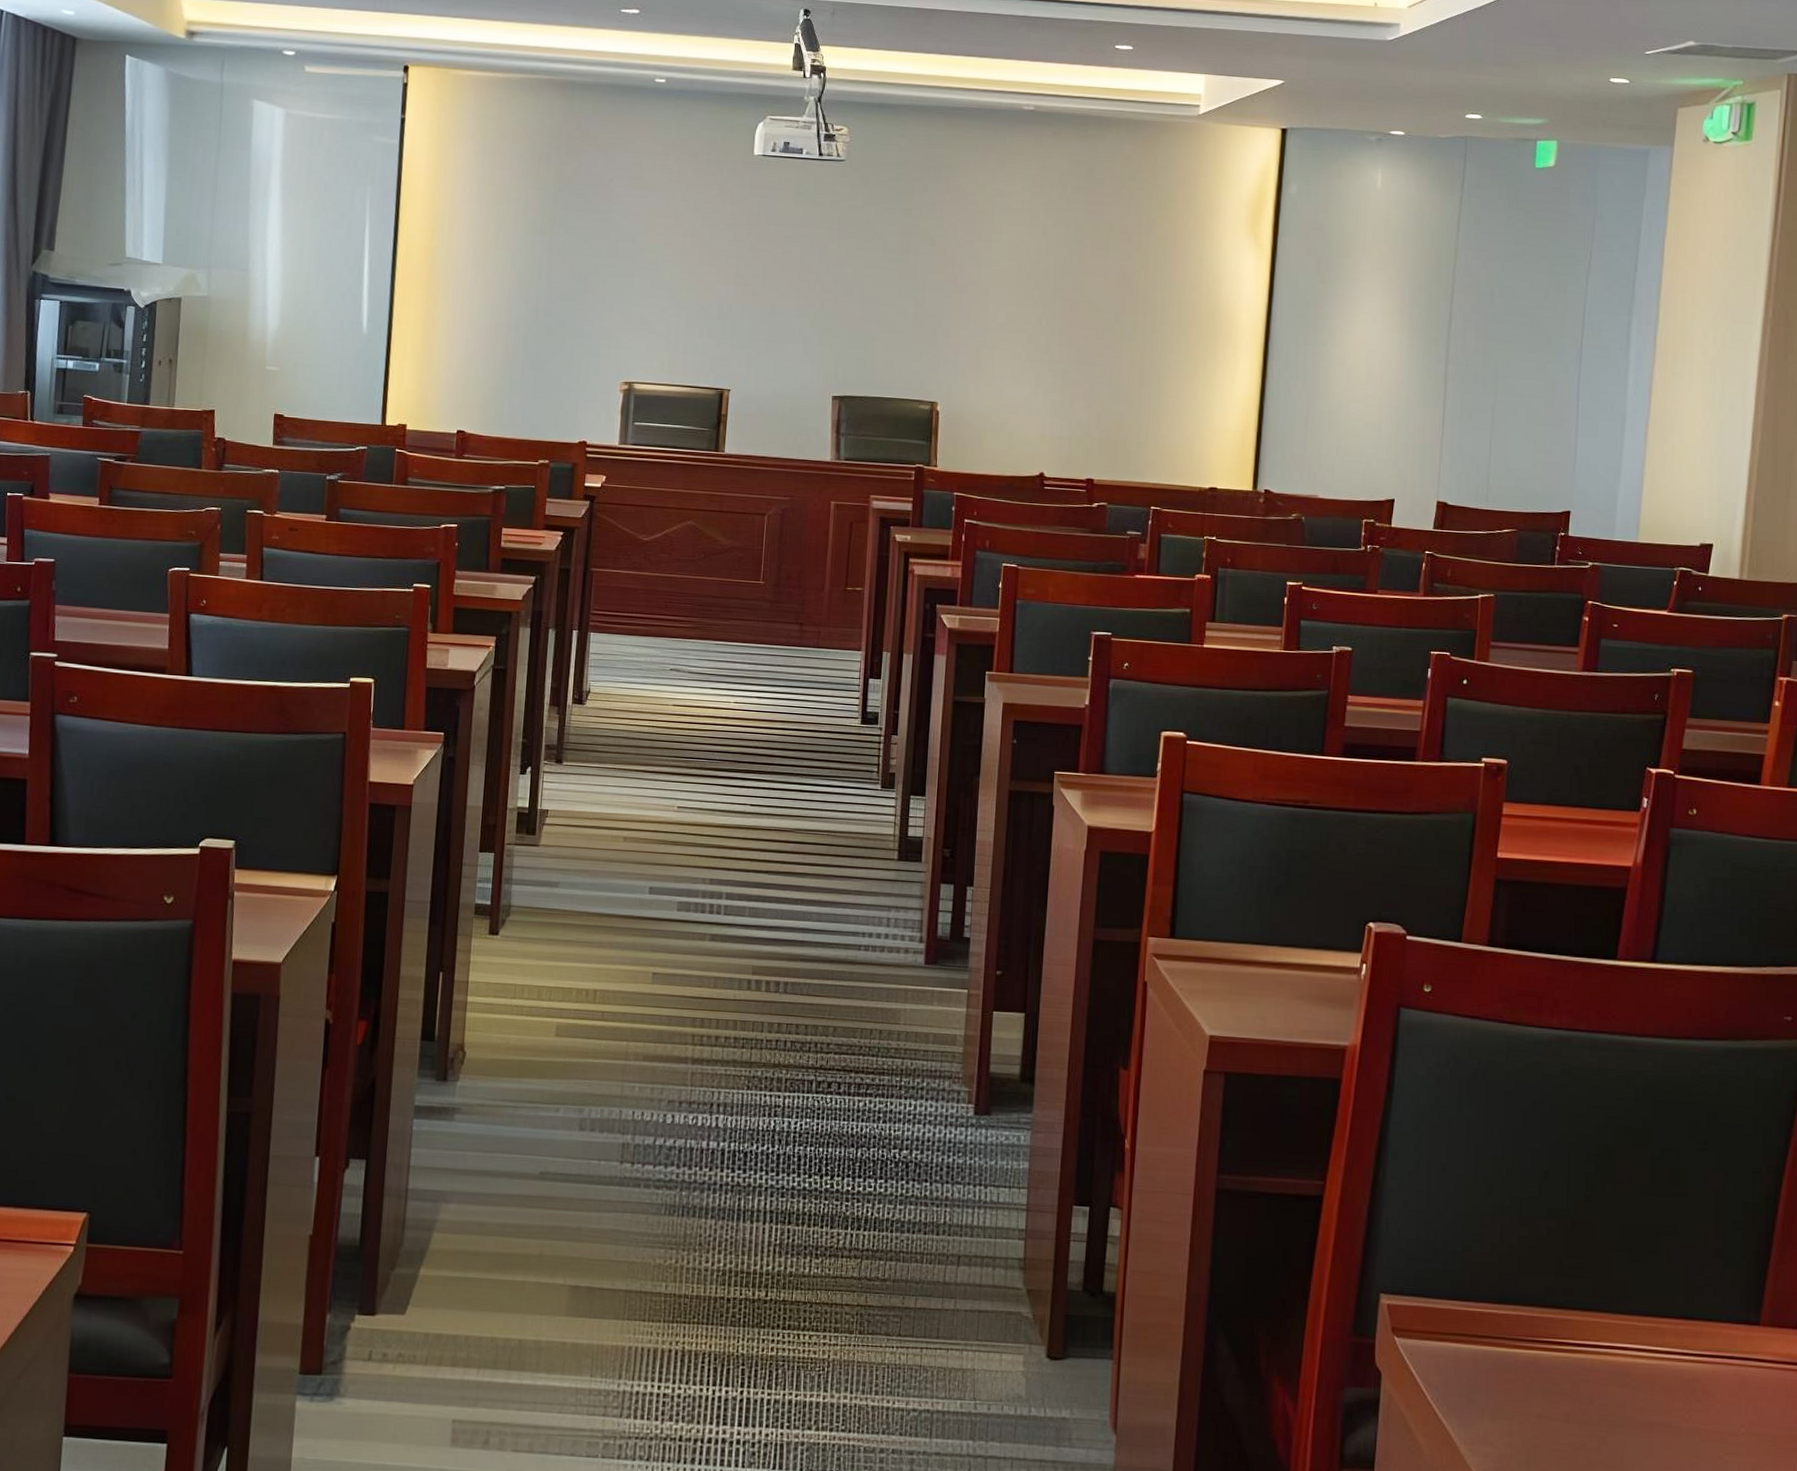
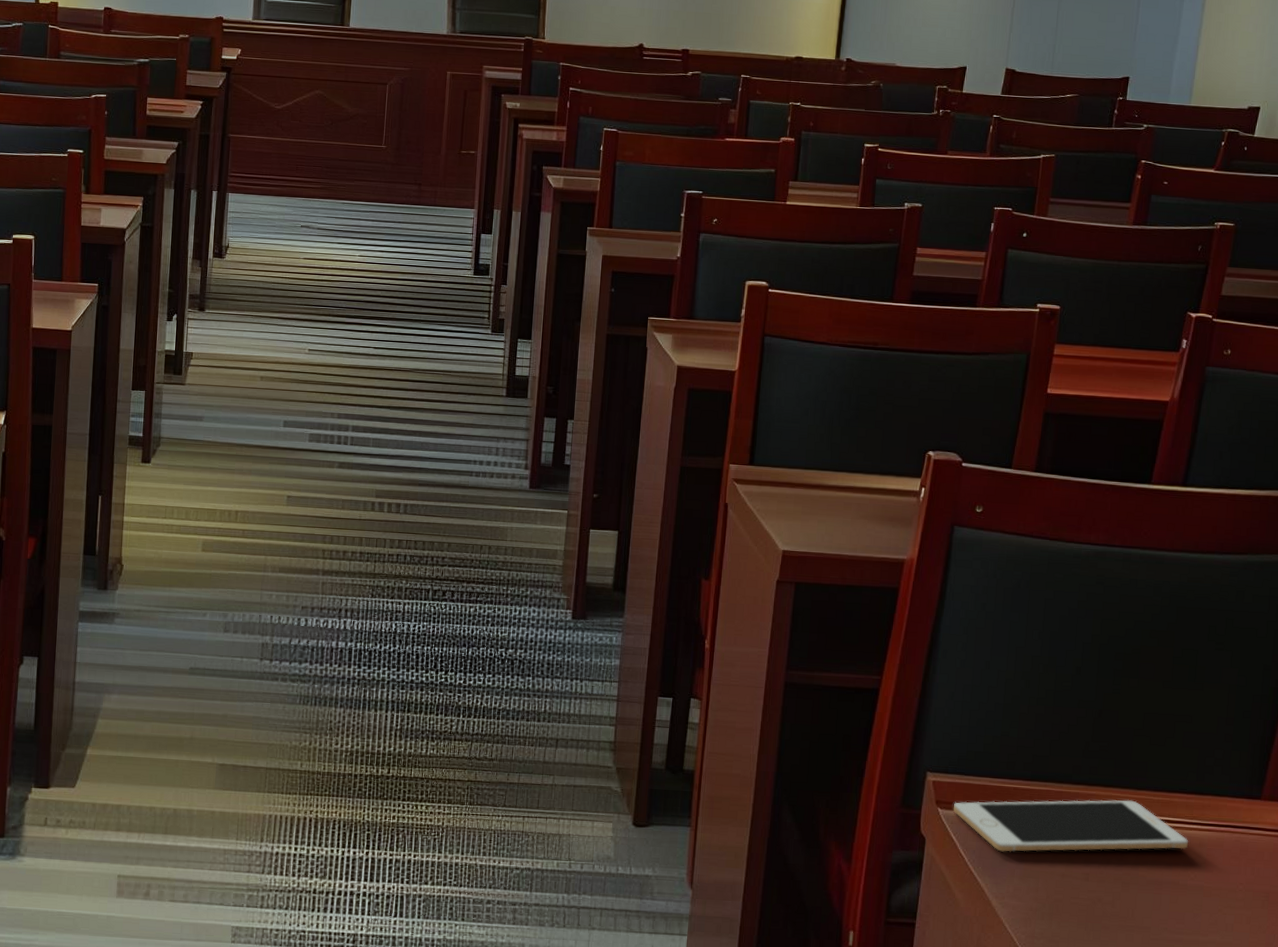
cell phone: none [1412,1326,1681,1389] -> present [953,800,1189,852]

